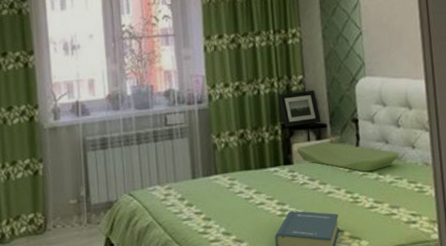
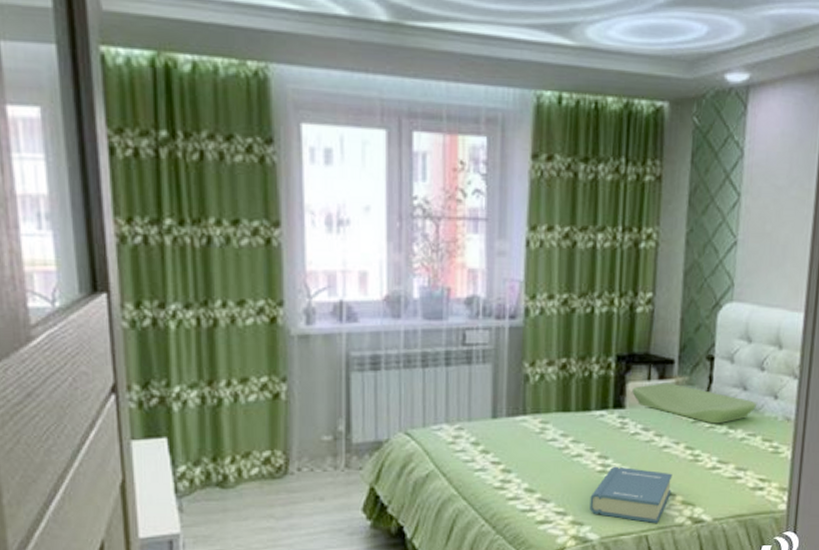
picture frame: present [279,90,321,127] -> none [618,313,668,360]

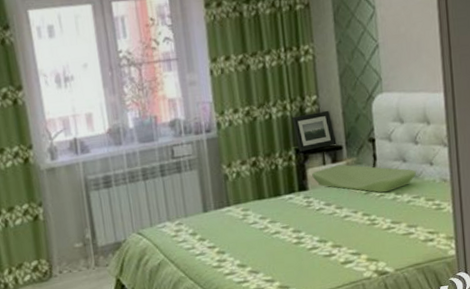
hardback book: present [589,466,673,524] -> none [291,237,357,280]
picture frame: none [618,313,668,360] -> present [292,110,337,152]

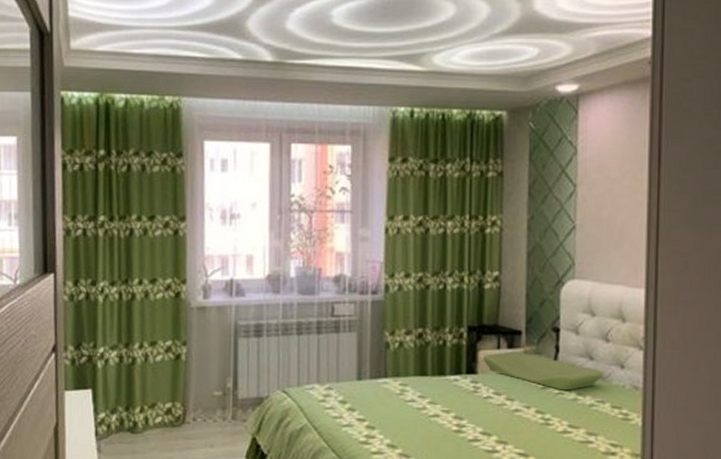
picture frame: present [292,110,337,152] -> none [468,289,516,331]

